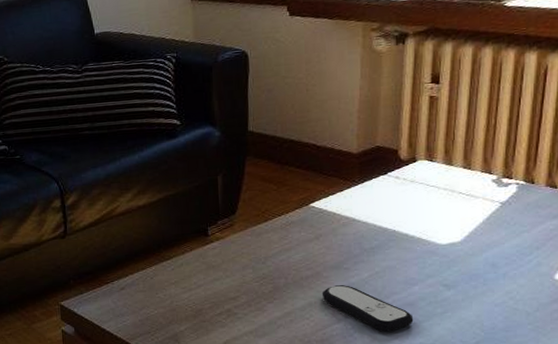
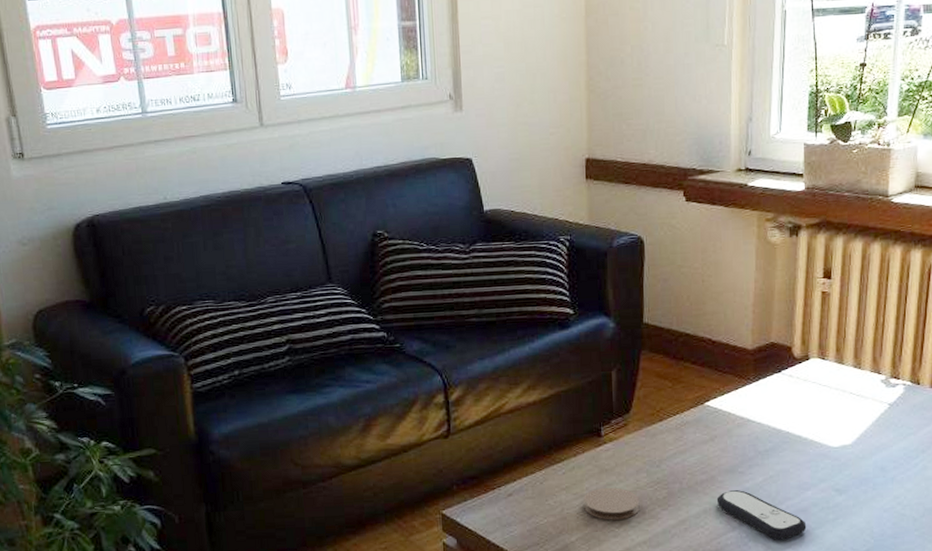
coaster: none [192,282,246,312] -> present [584,487,640,520]

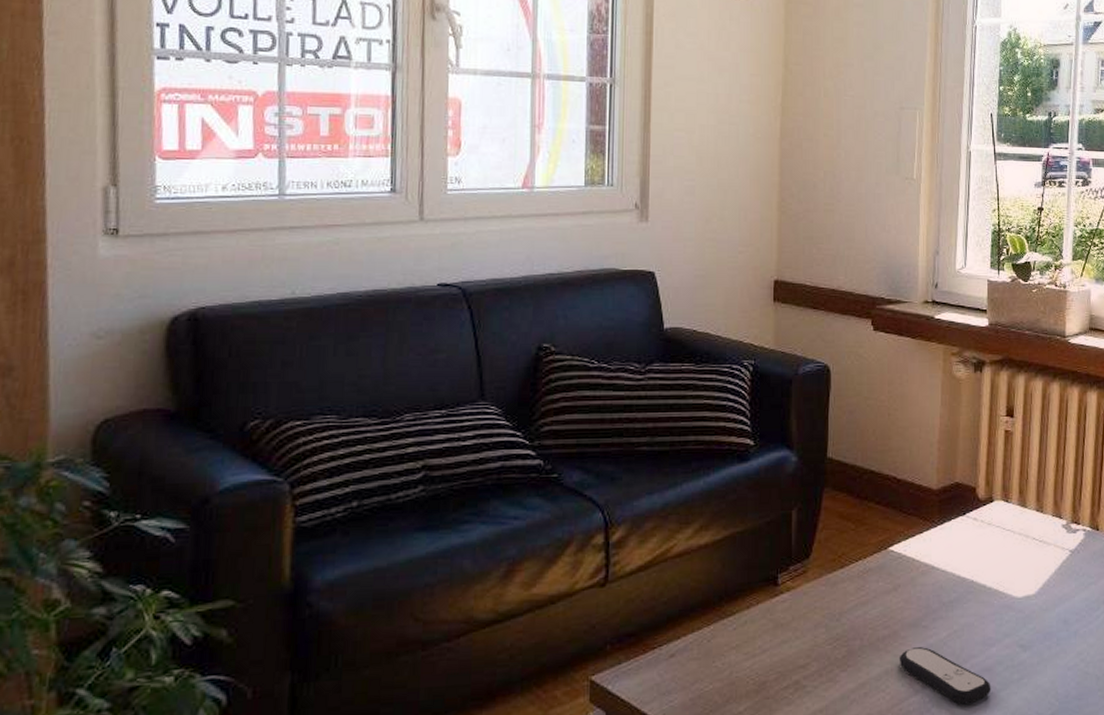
coaster: present [584,487,640,520] -> none [755,645,817,685]

